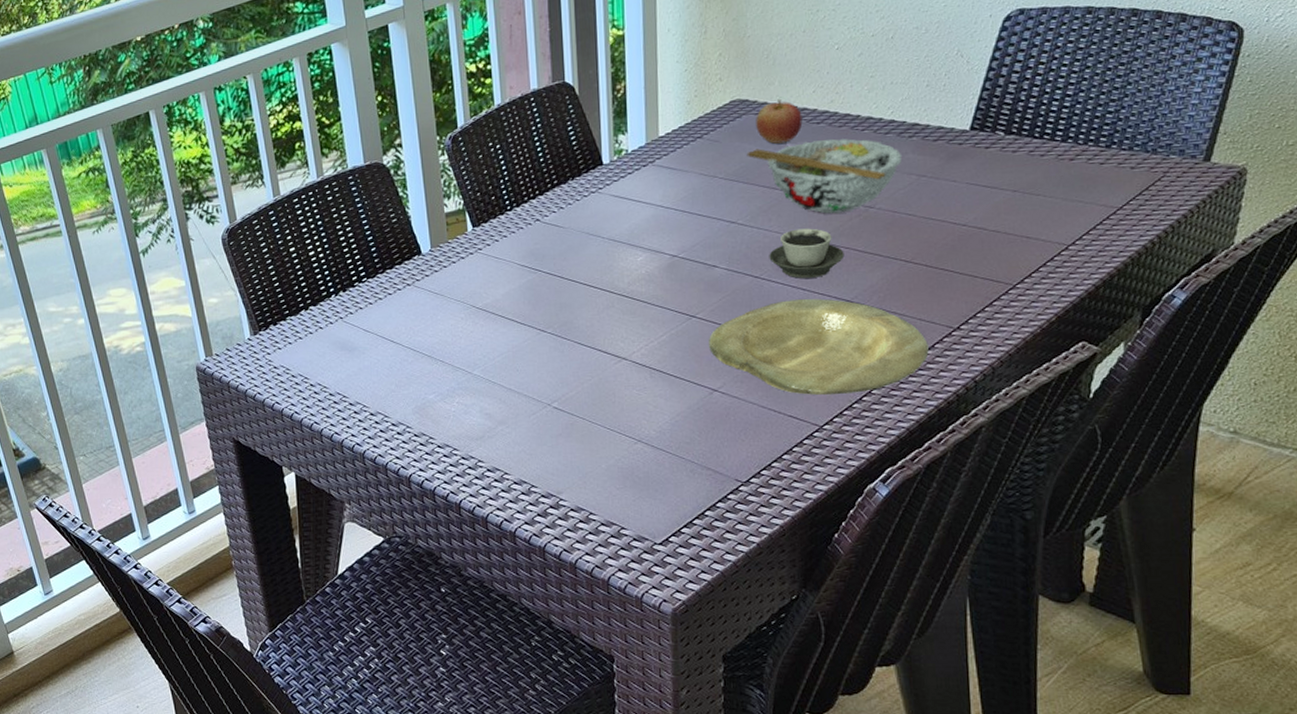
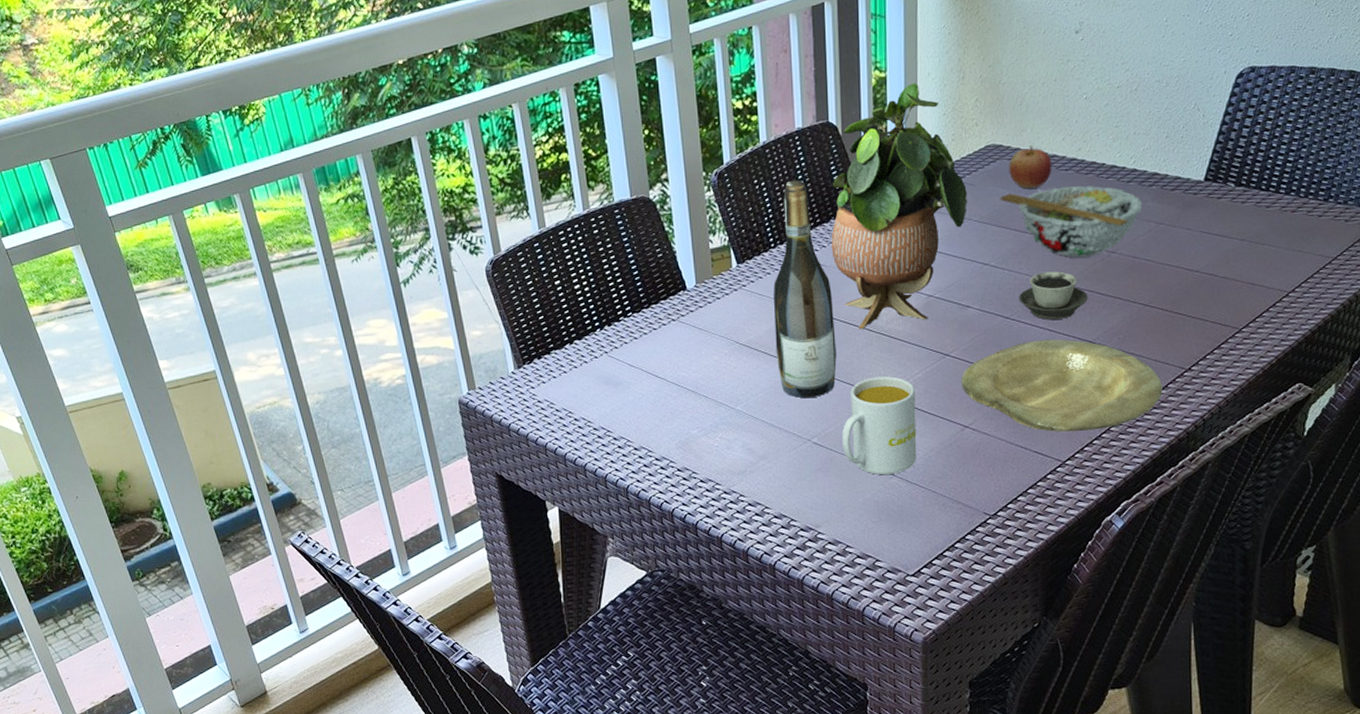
wine bottle: none [510,141,577,362] -> present [773,180,837,398]
potted plant: none [569,39,712,291] -> present [831,83,967,329]
mug: none [583,339,663,441] -> present [842,376,917,476]

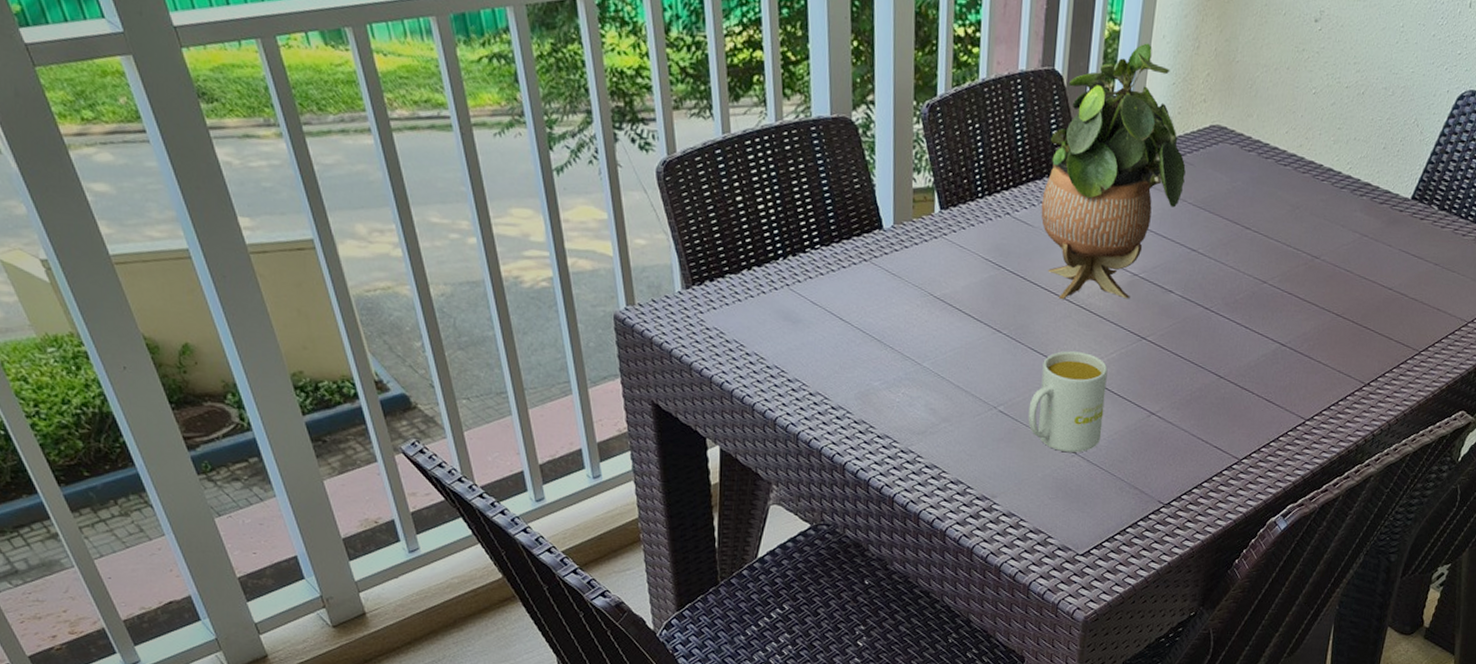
wine bottle: present [773,180,837,398] -> none [970,127,1036,364]
plate: present [960,339,1163,432] -> none [1153,335,1342,433]
bowl: present [1000,185,1143,258] -> none [1216,180,1352,259]
apple: present [1009,145,1052,189] -> none [1229,132,1273,179]
cup: present [1019,271,1088,320] -> none [1221,267,1287,318]

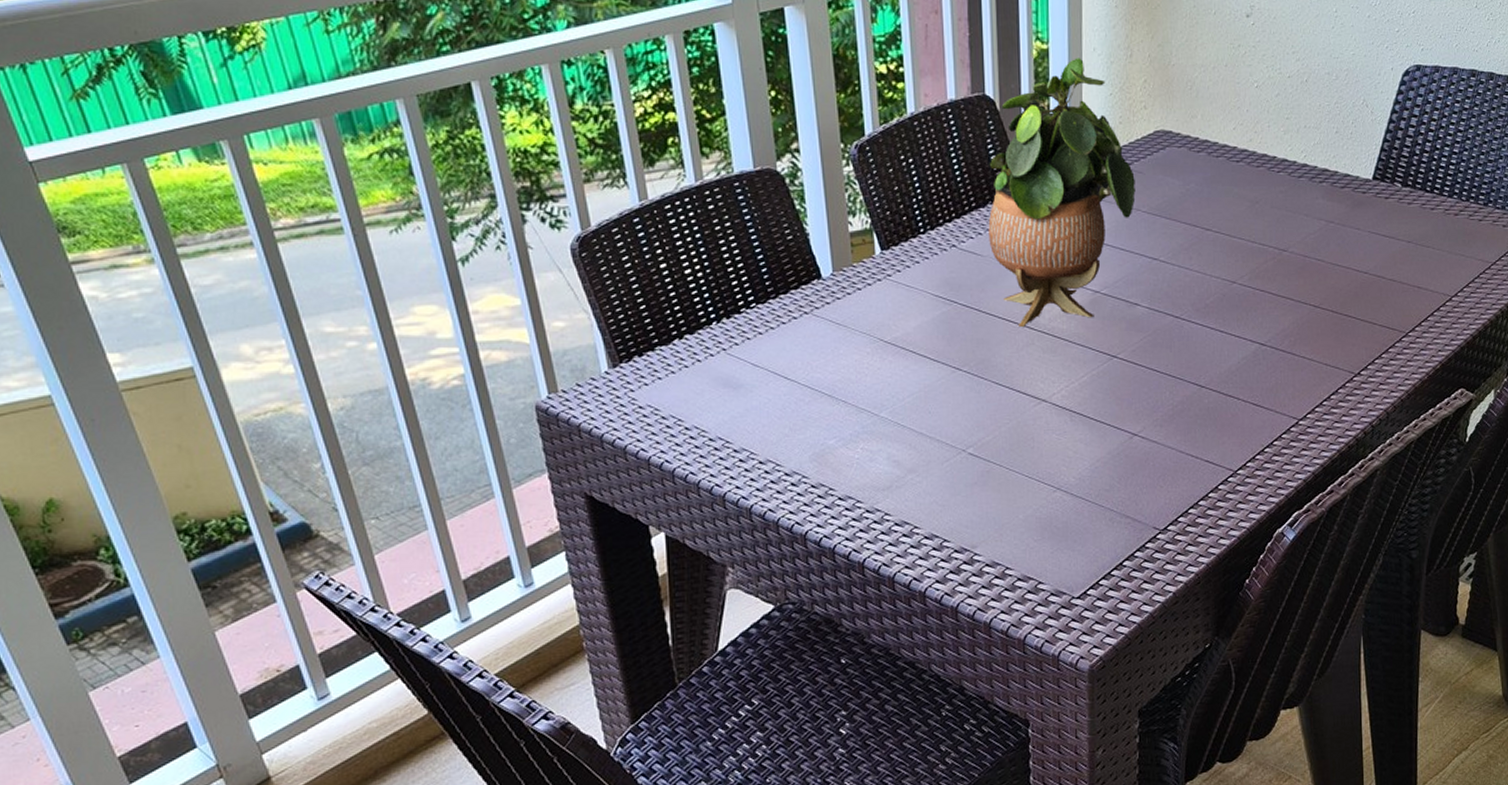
mug: present [1028,351,1108,453] -> none [1000,380,1083,489]

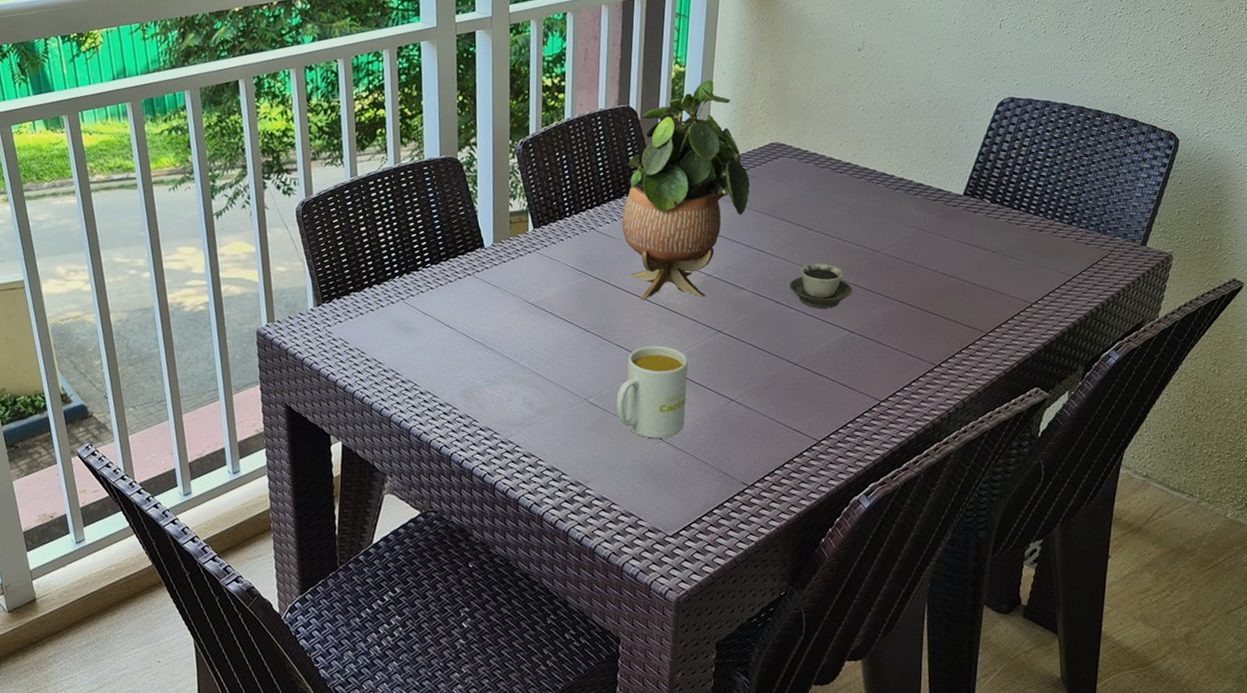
mug: none [1000,380,1083,489] -> present [616,346,688,439]
cup: none [1189,269,1260,320] -> present [789,263,853,308]

